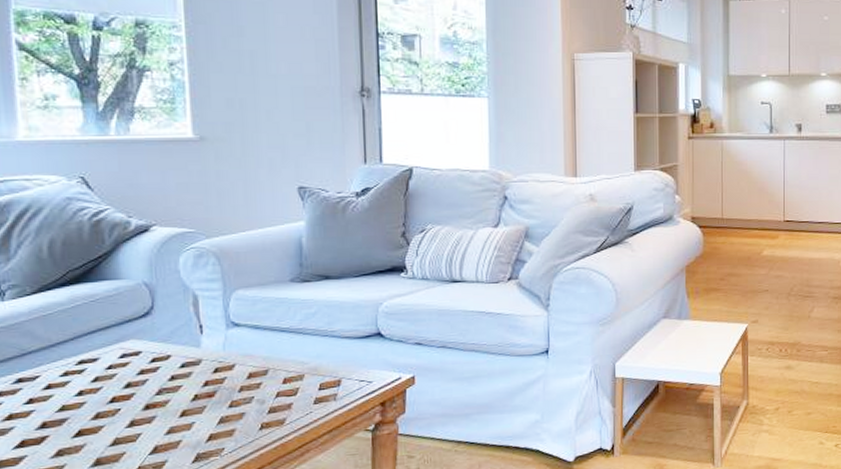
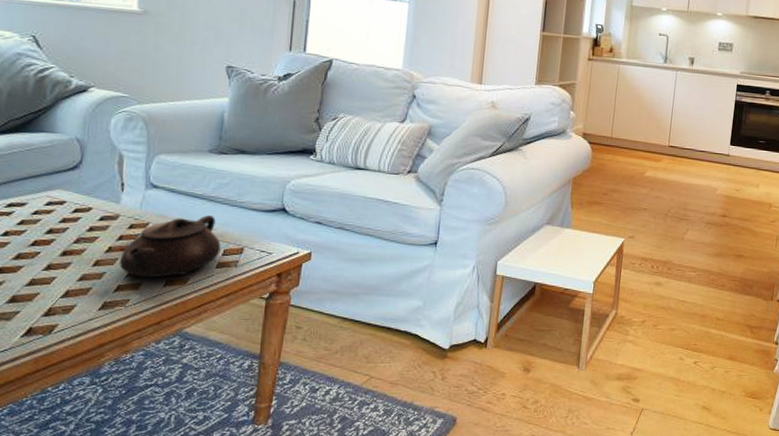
teapot: none [208,349,316,423] -> present [120,215,221,278]

